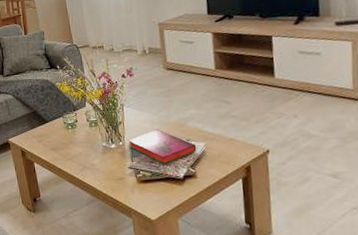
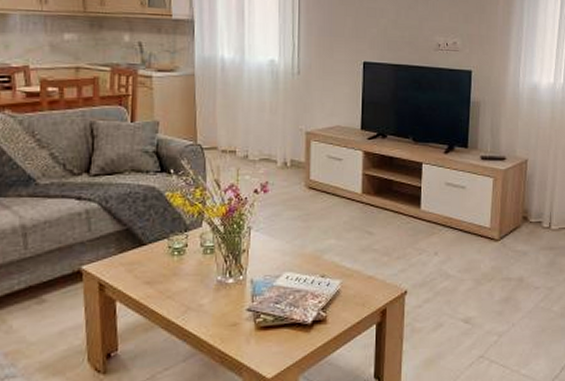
hardback book: present [128,129,197,164] -> none [251,261,331,305]

